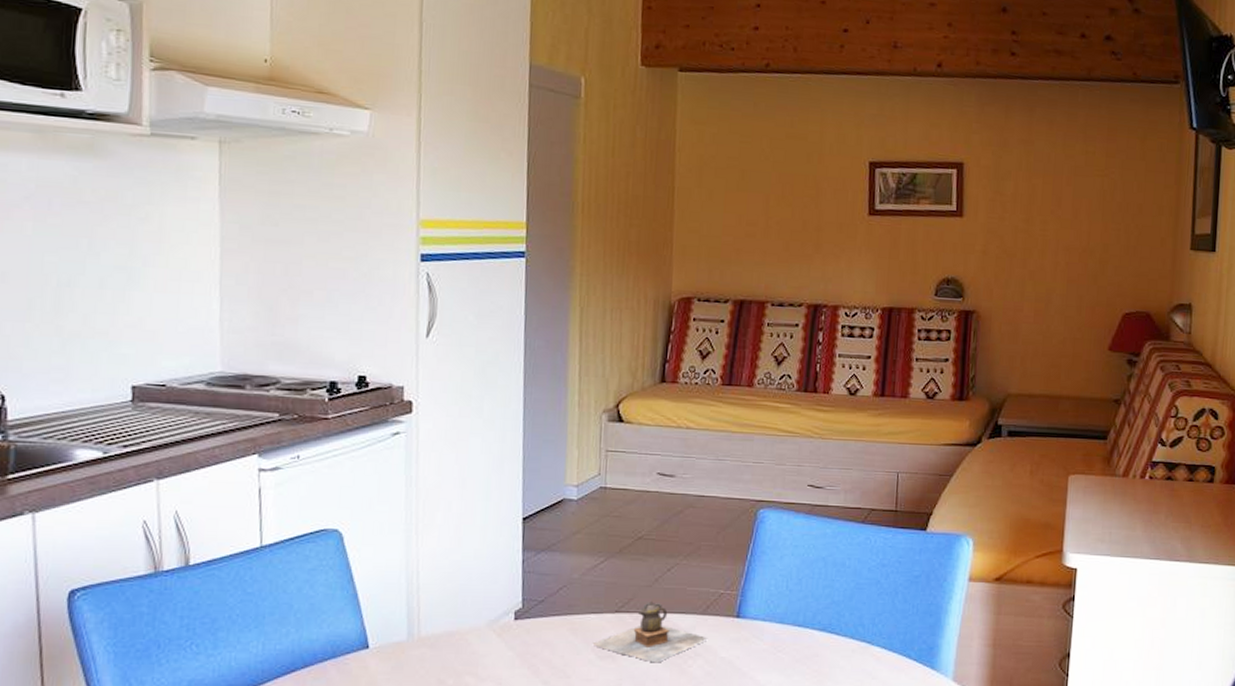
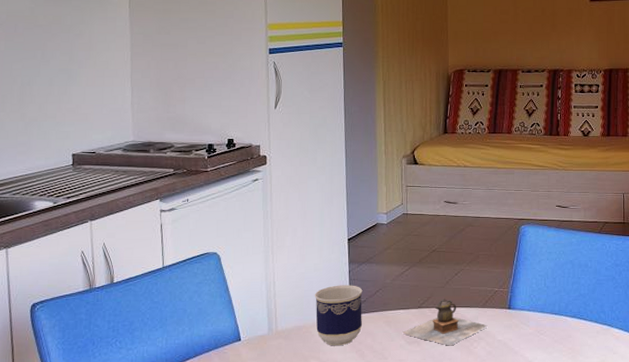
cup: none [473,578,541,659] -> present [314,285,363,346]

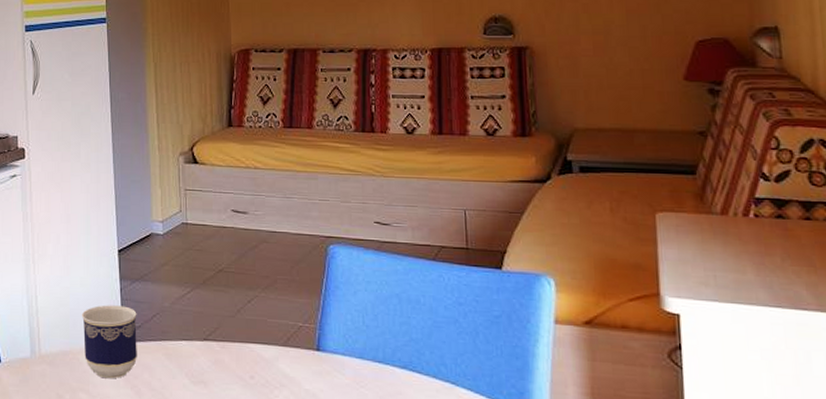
teapot: present [402,298,488,346] -> none [185,330,291,391]

